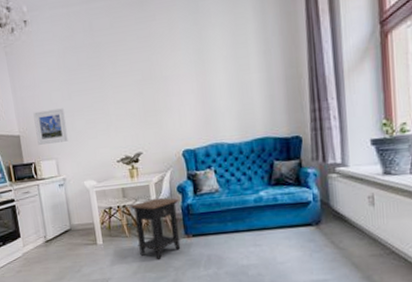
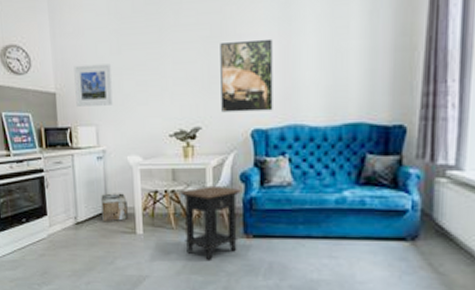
storage bin: none [65,212,89,238] -> present [101,193,128,222]
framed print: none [151,78,198,139] -> present [220,38,273,113]

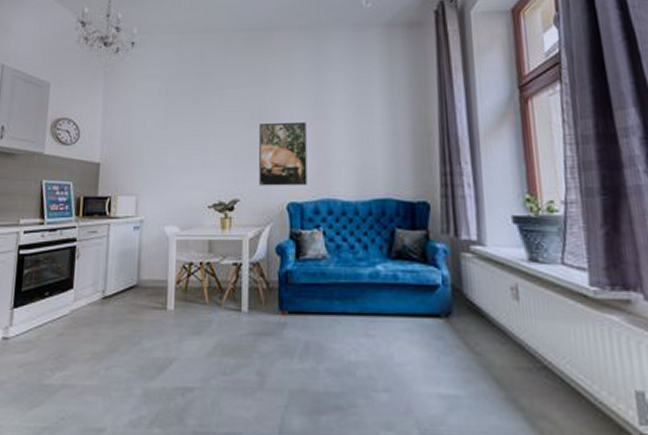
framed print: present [74,63,113,107] -> none [119,138,158,177]
storage bin: present [101,193,128,222] -> none [132,264,160,297]
side table: present [180,185,241,262] -> none [215,258,277,341]

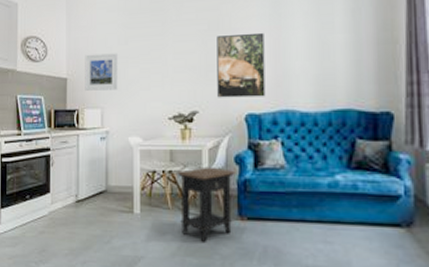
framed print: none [119,138,158,177] -> present [85,53,119,91]
side table: none [215,258,277,341] -> present [177,166,236,244]

